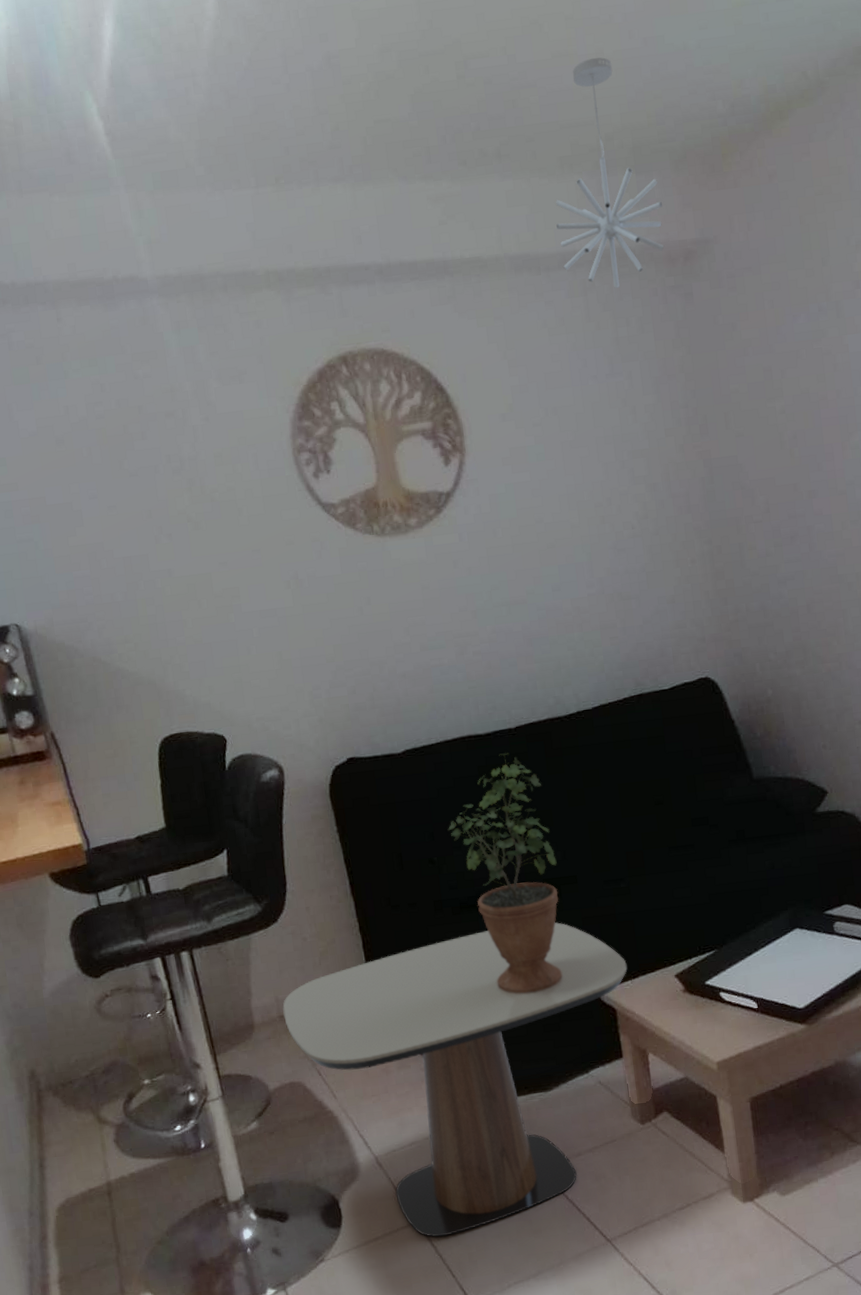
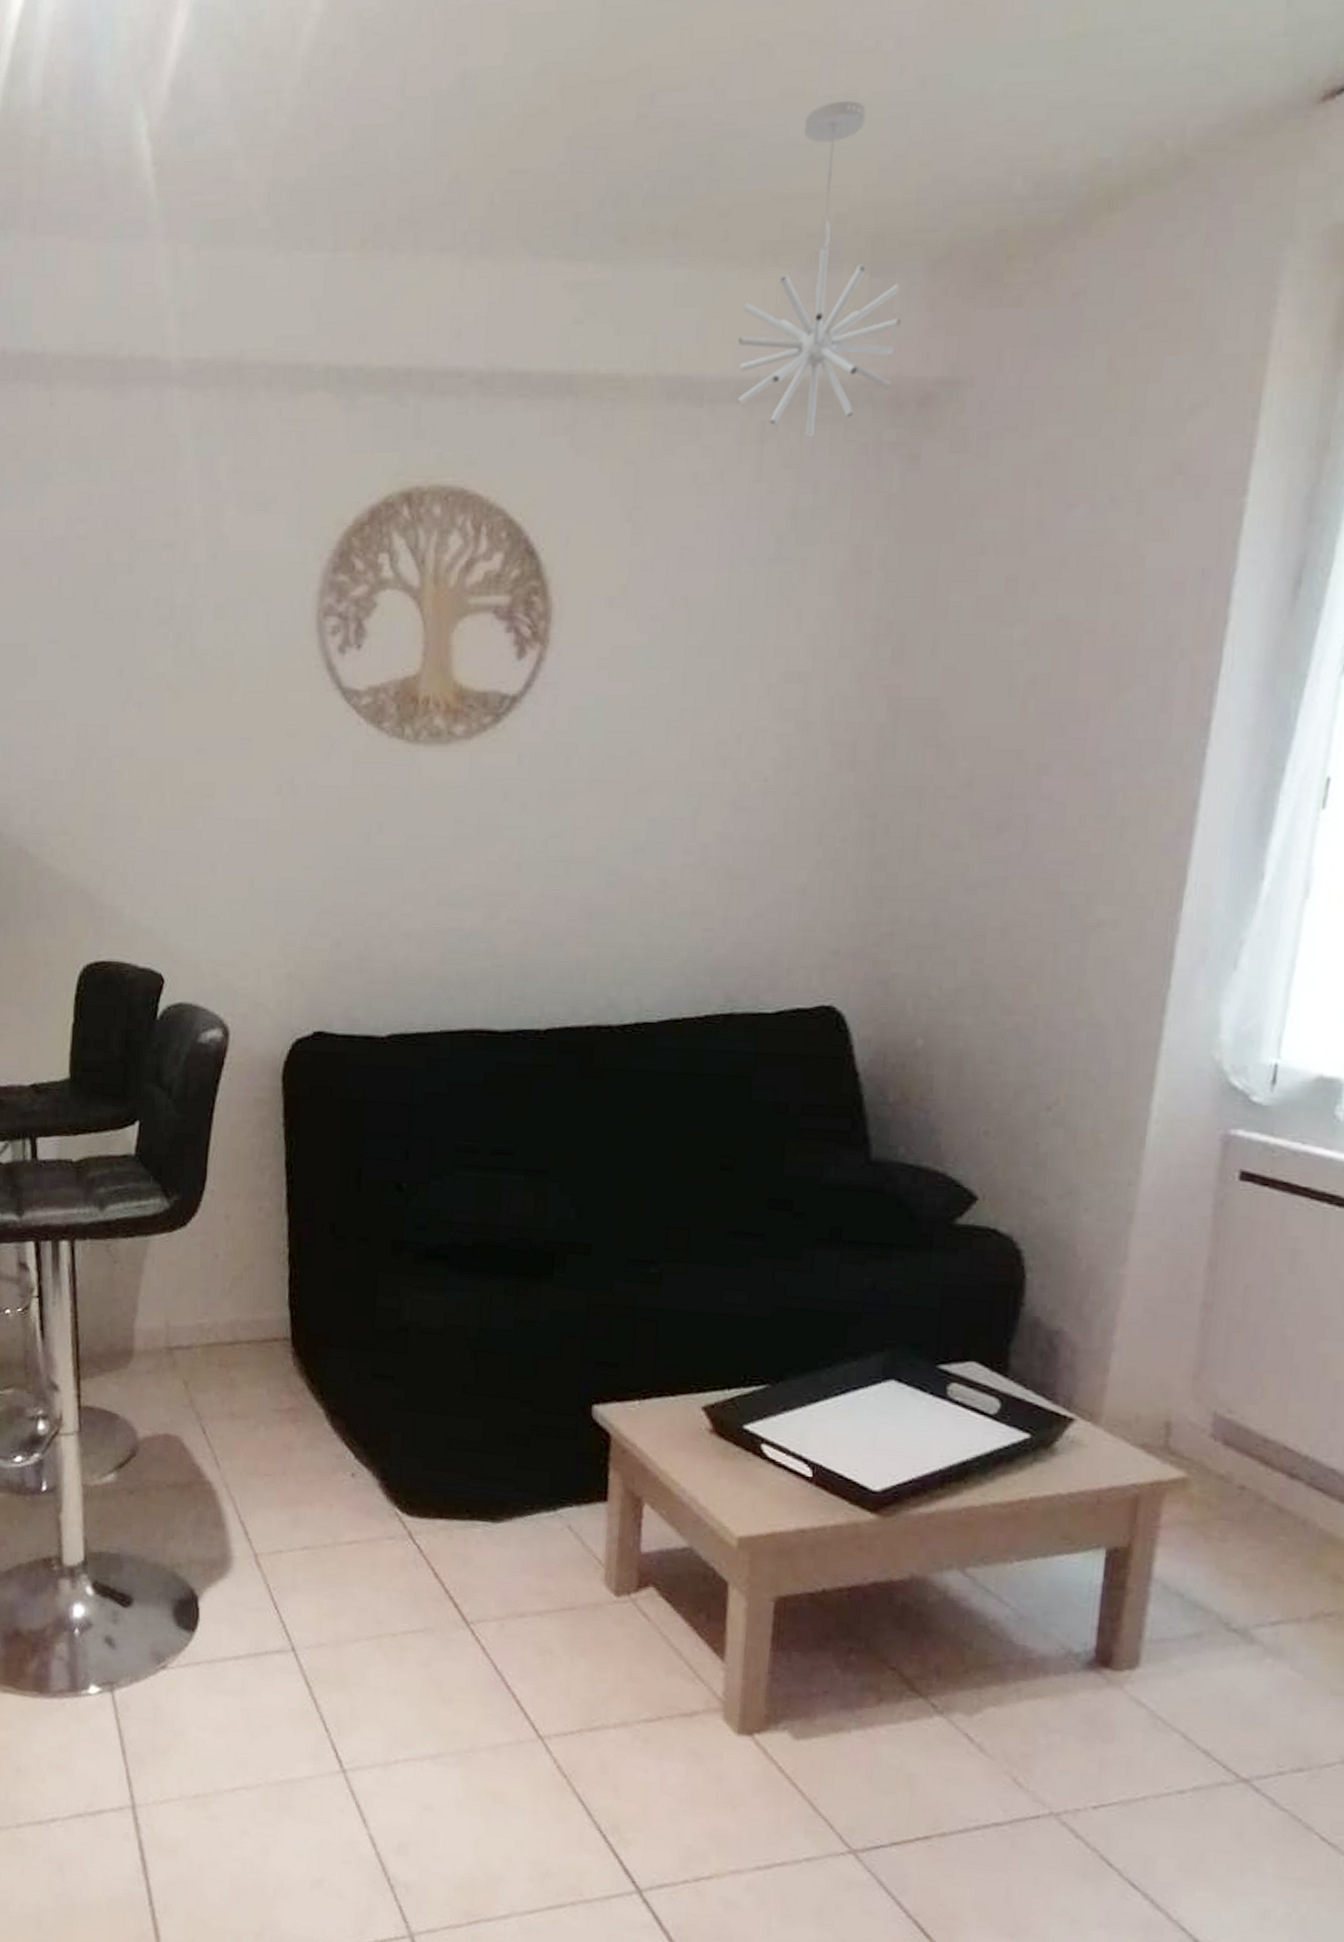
side table: present [283,922,628,1238] -> none [172,1293,638,1677]
potted plant: present [447,753,563,994] -> none [428,1061,568,1389]

